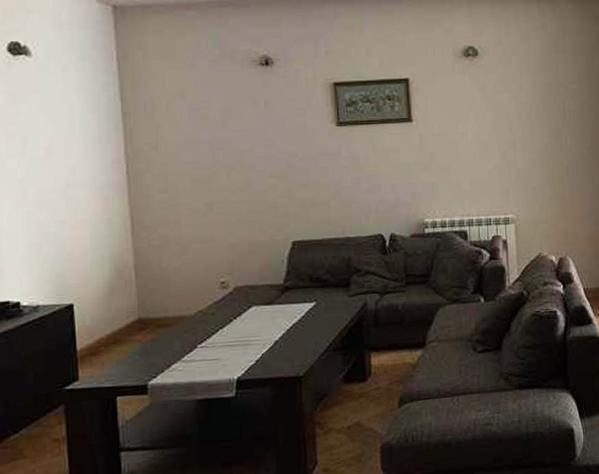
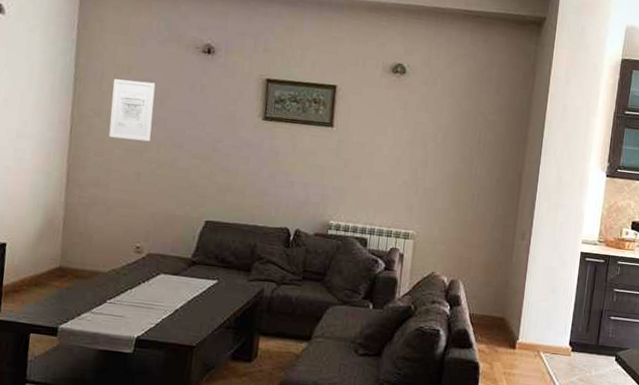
wall art: none [166,105,217,170] -> present [108,79,156,142]

